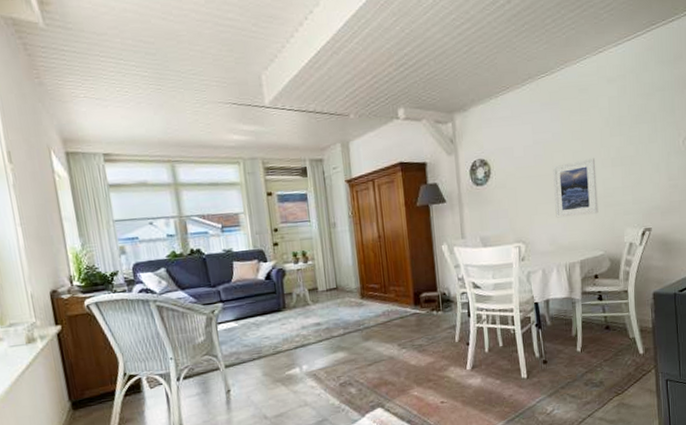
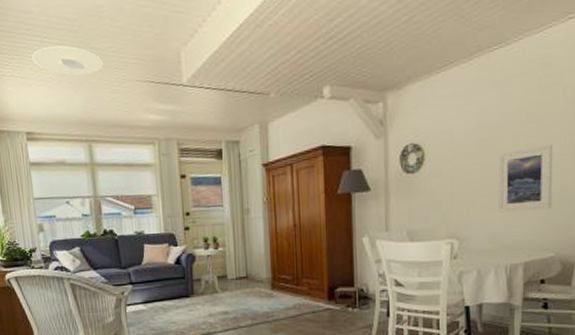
ceiling light: none [106,67,184,98] -> present [31,45,104,76]

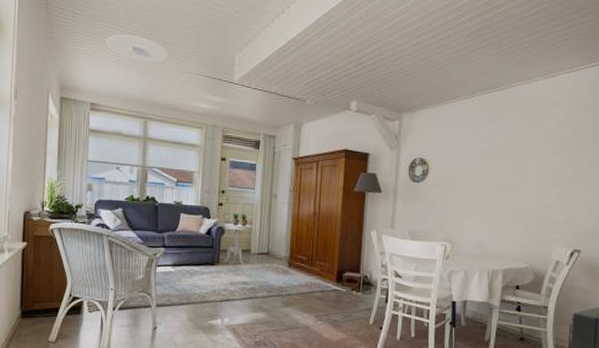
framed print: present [498,144,554,213] -> none [486,173,533,227]

